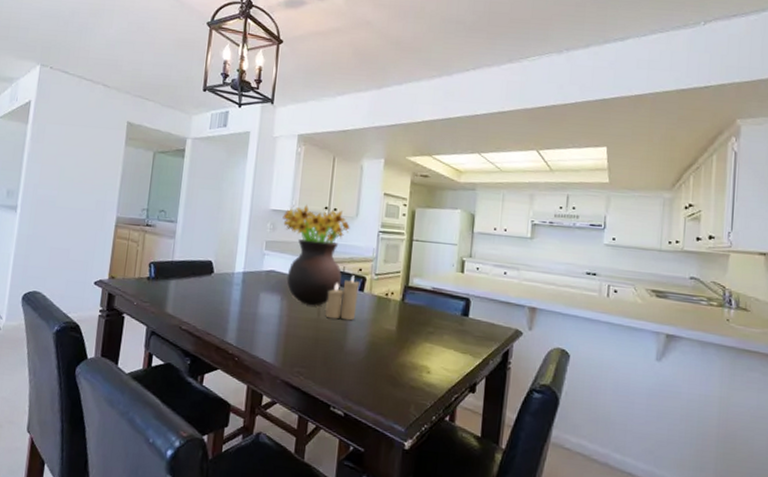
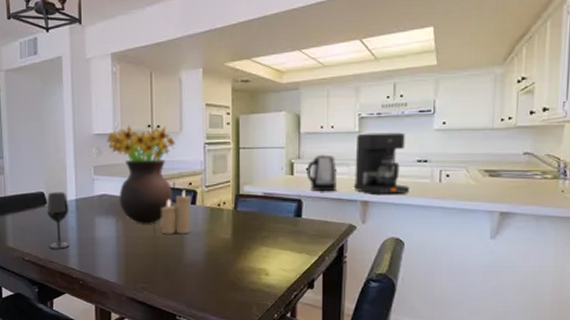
wine glass: none [209,262,236,322] -> present [46,192,69,249]
kettle: none [476,255,507,294] -> present [306,154,337,191]
coffee maker: none [522,239,577,305] -> present [353,132,409,194]

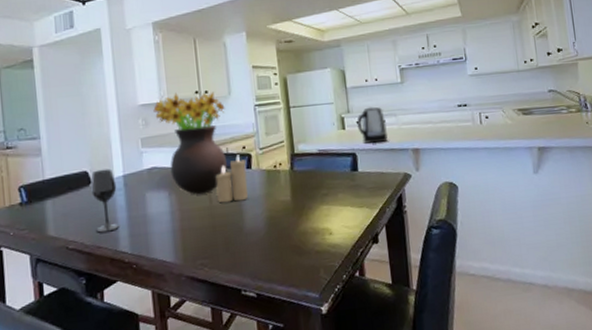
coffee maker: present [353,132,409,194] -> none [400,80,455,142]

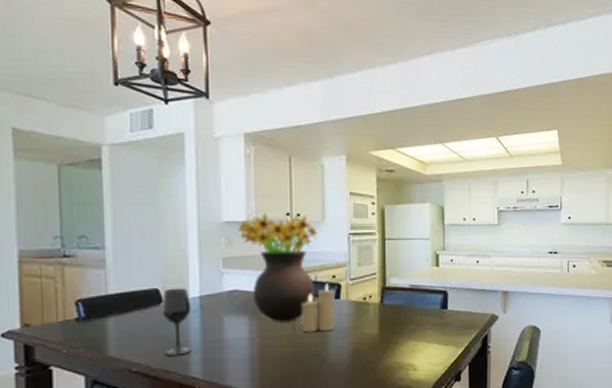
kettle: present [357,106,388,143] -> none [451,246,479,282]

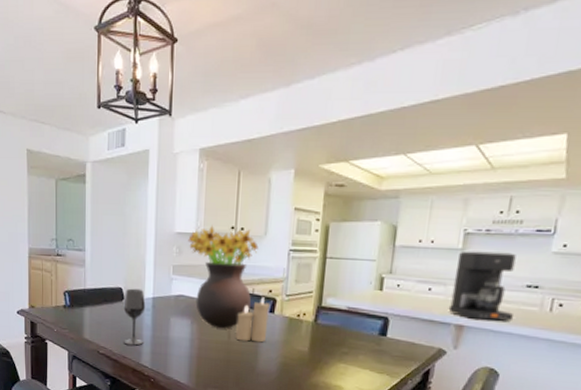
coffee maker: none [494,225,543,284] -> present [448,250,516,321]

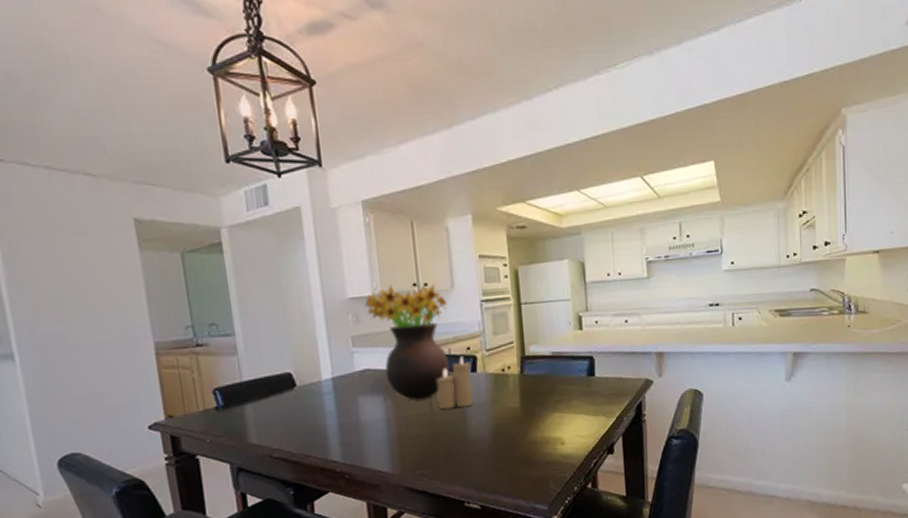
wine glass: present [123,288,146,346] -> none [295,370,329,441]
coffee maker: present [448,250,516,321] -> none [645,275,703,344]

